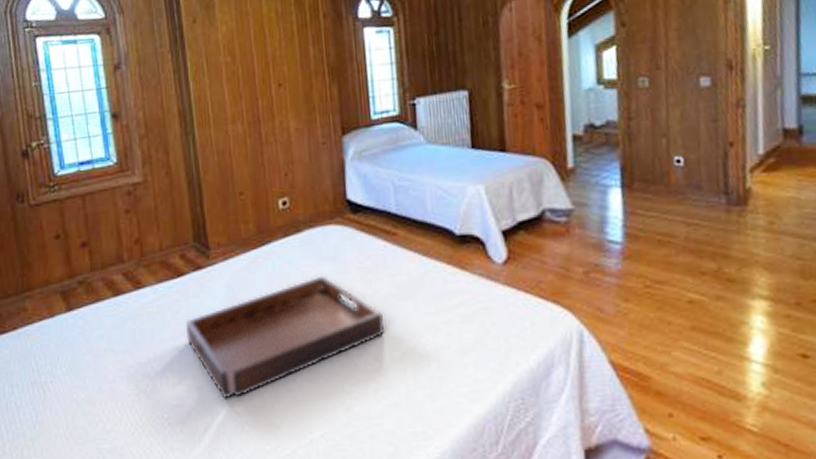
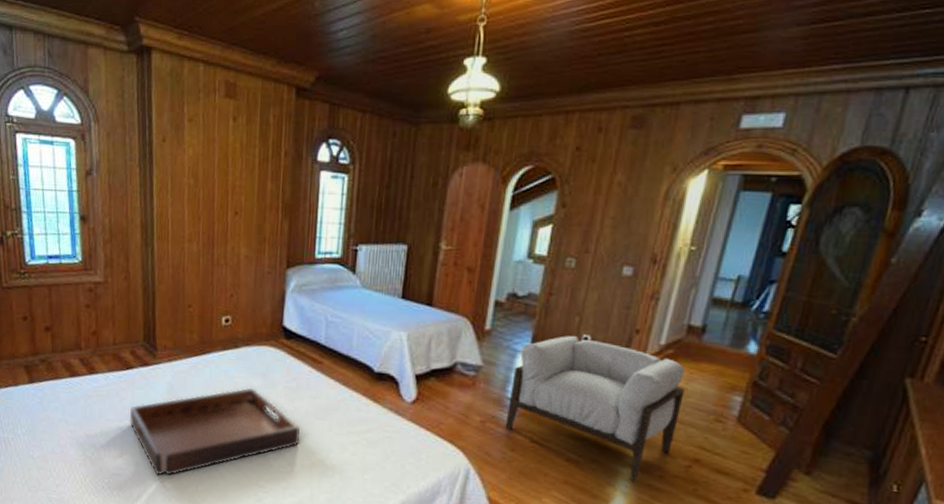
armchair: none [609,159,801,316] -> present [505,335,685,483]

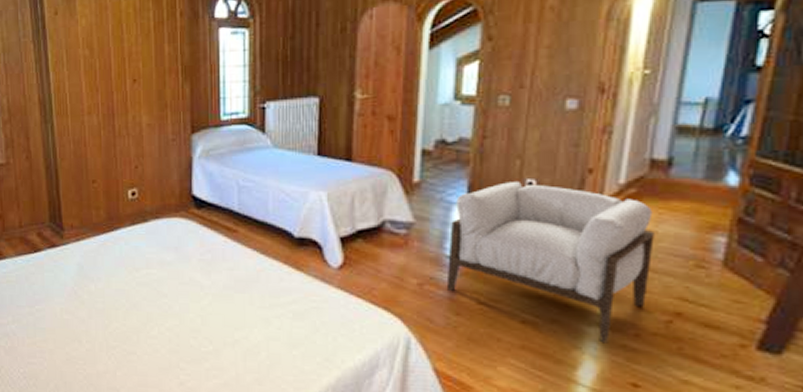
serving tray: present [129,387,300,476] -> none [40,263,219,363]

